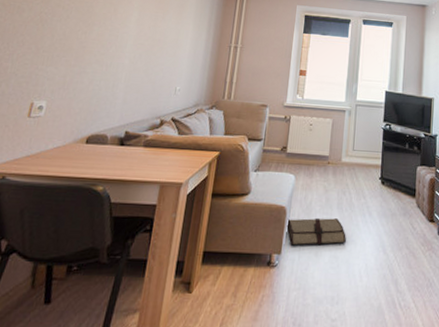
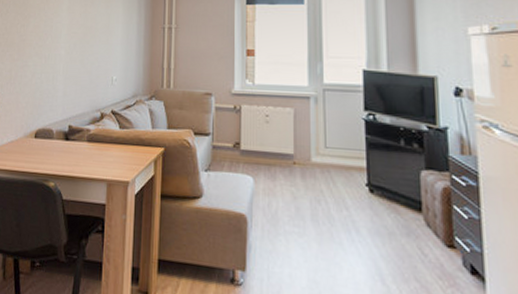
tool roll: present [286,217,346,246] -> none [249,229,327,265]

